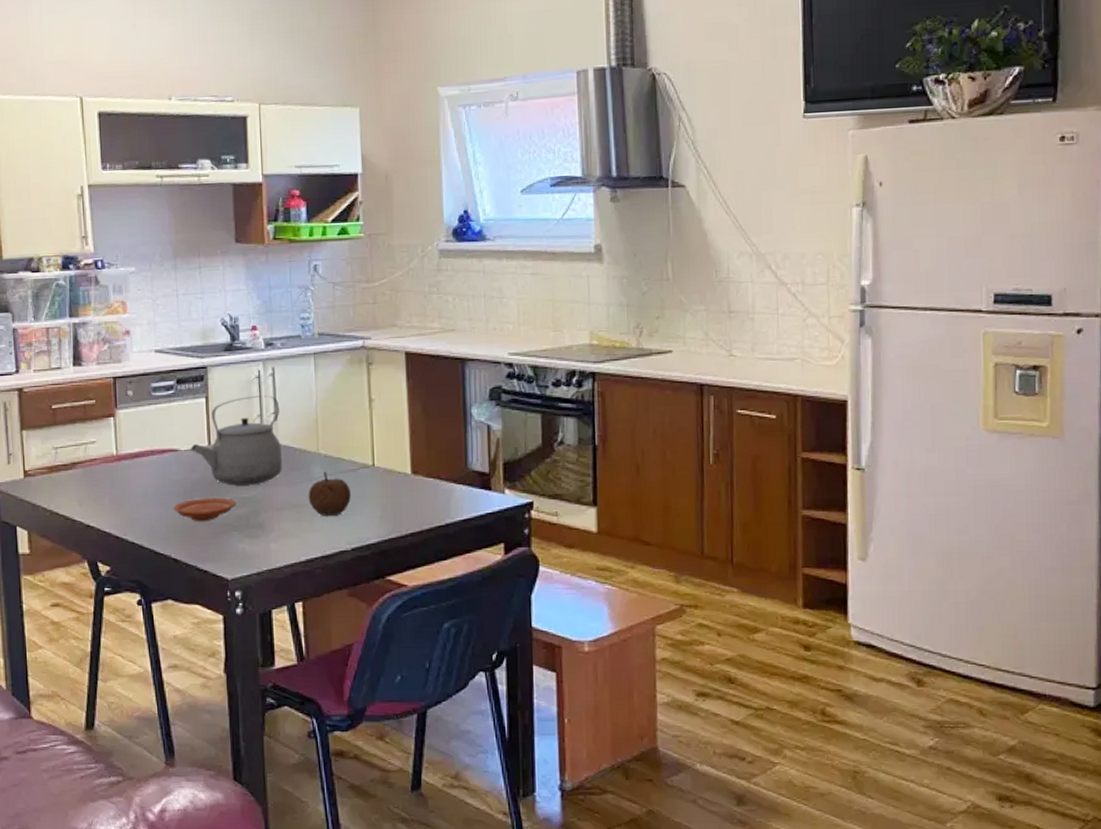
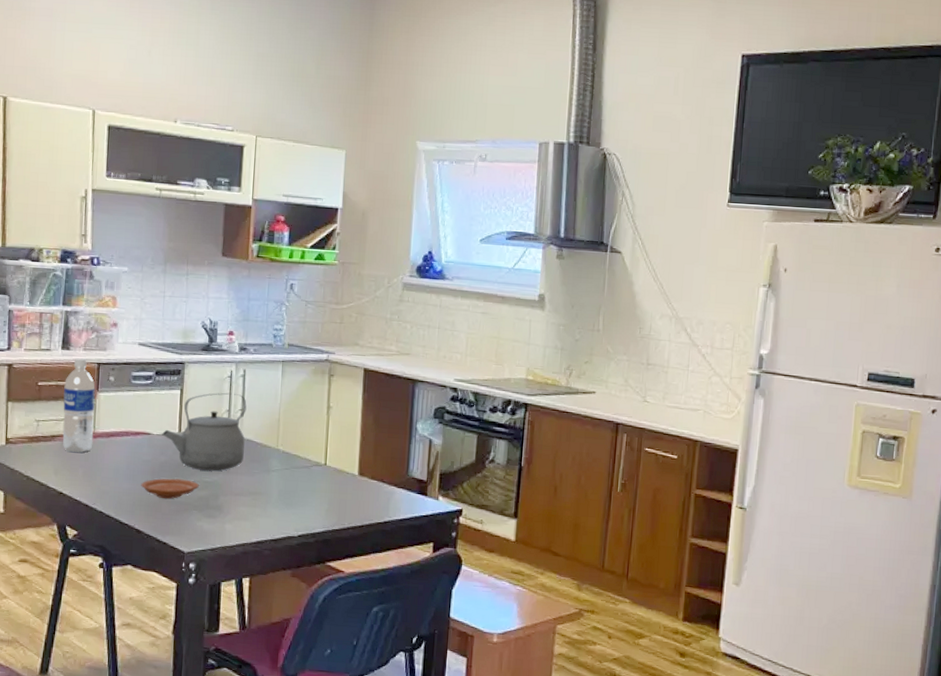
water bottle: none [80,374,117,480] -> present [62,358,95,453]
fruit: present [308,472,351,517] -> none [264,466,303,506]

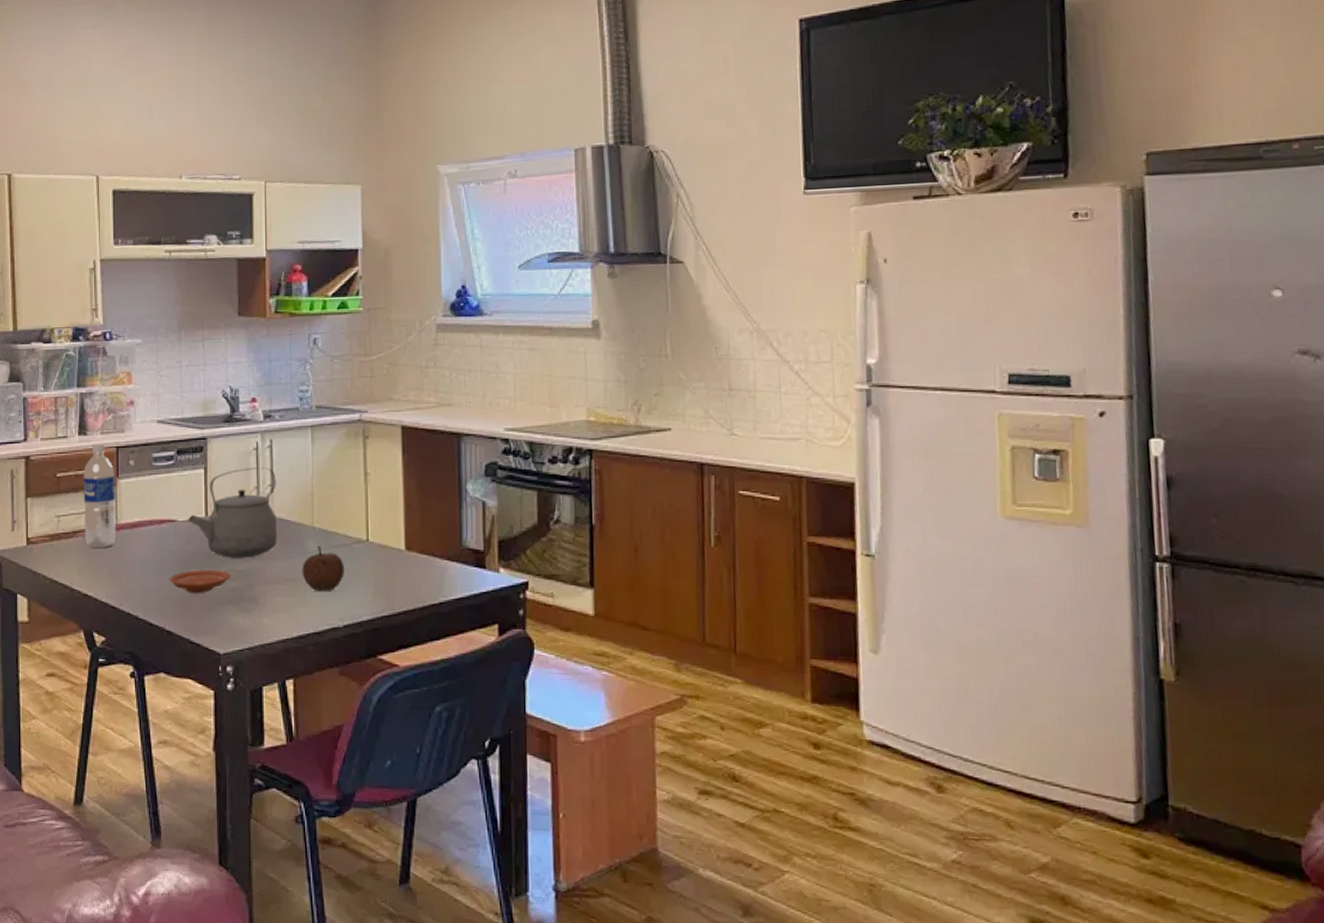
fruit: none [264,466,303,506] -> present [302,546,344,592]

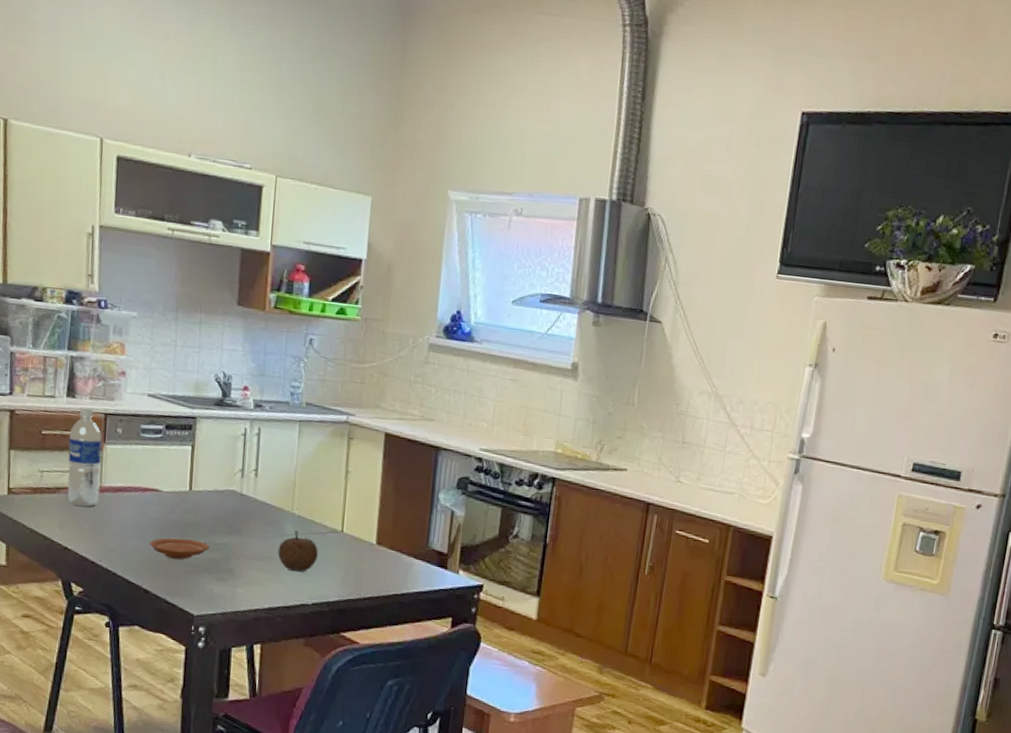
tea kettle: present [188,467,277,558] -> none [172,451,261,533]

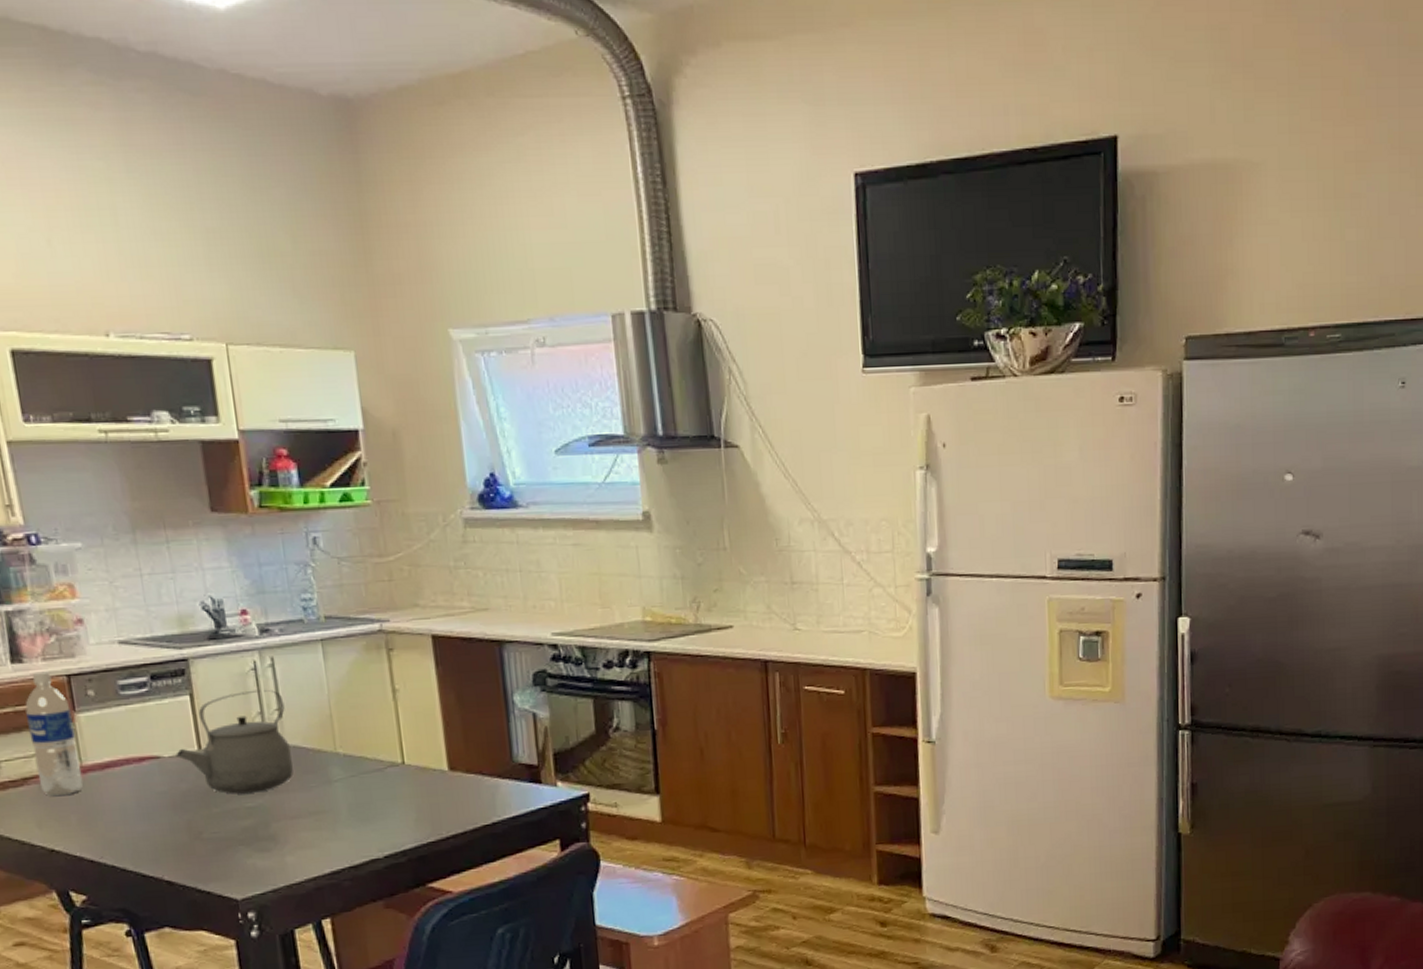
plate: present [149,537,210,560] -> none [160,808,241,838]
tea kettle: none [172,451,261,533] -> present [176,689,294,794]
fruit: present [277,531,318,572] -> none [327,773,380,823]

